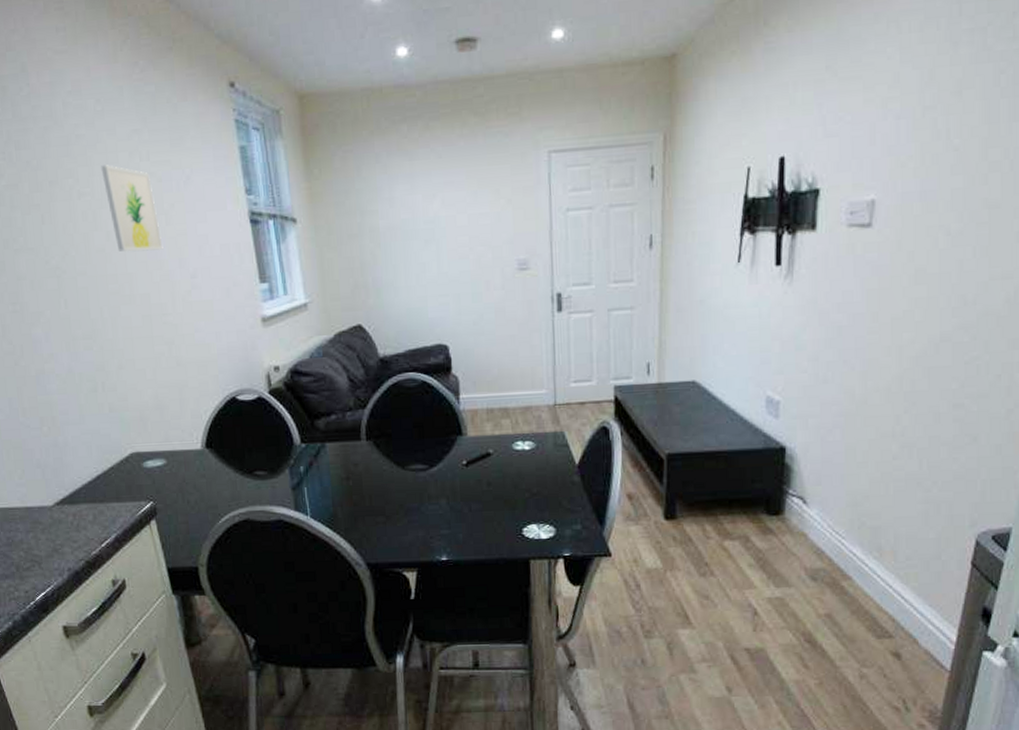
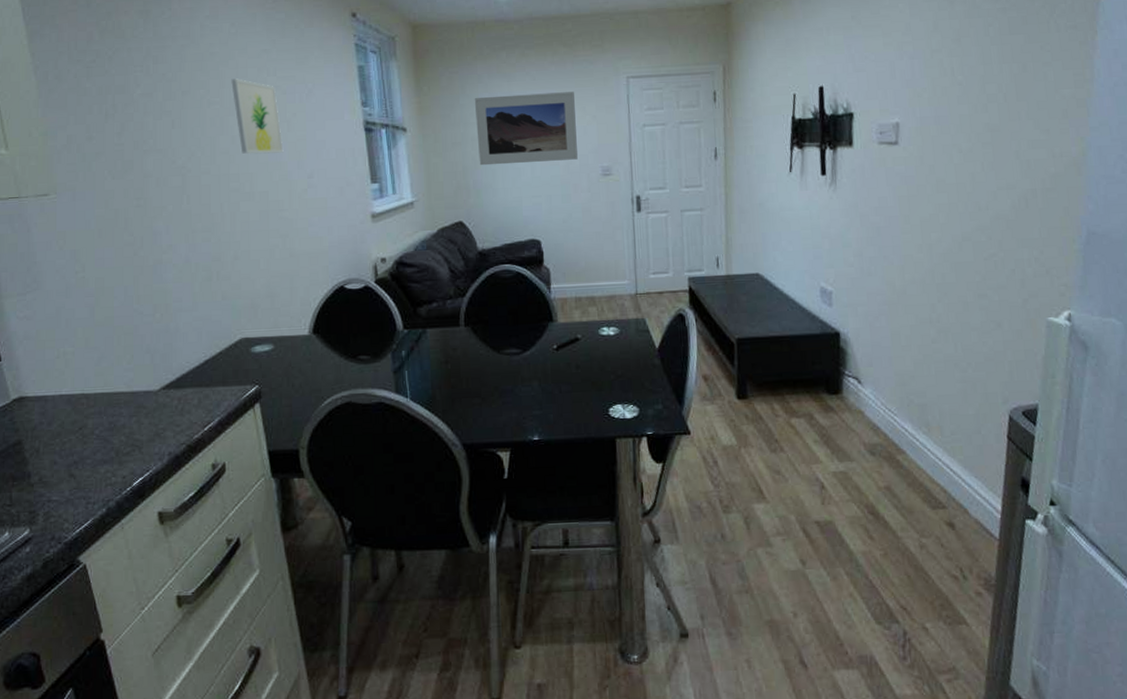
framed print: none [371,171,490,261] -> present [474,92,578,166]

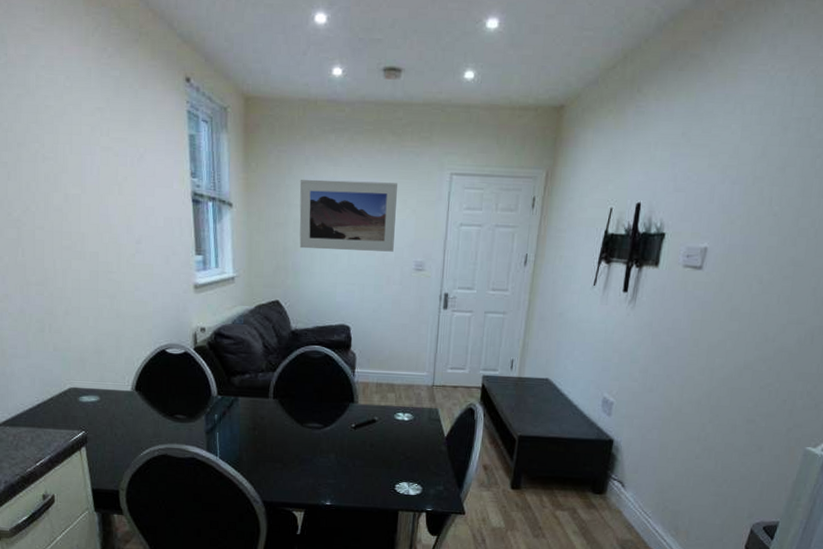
wall art: present [231,78,284,155] -> none [65,135,114,216]

